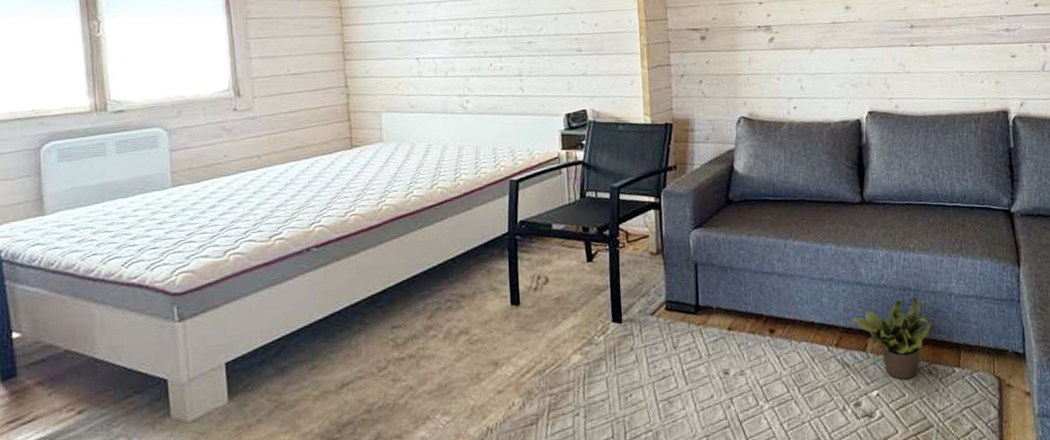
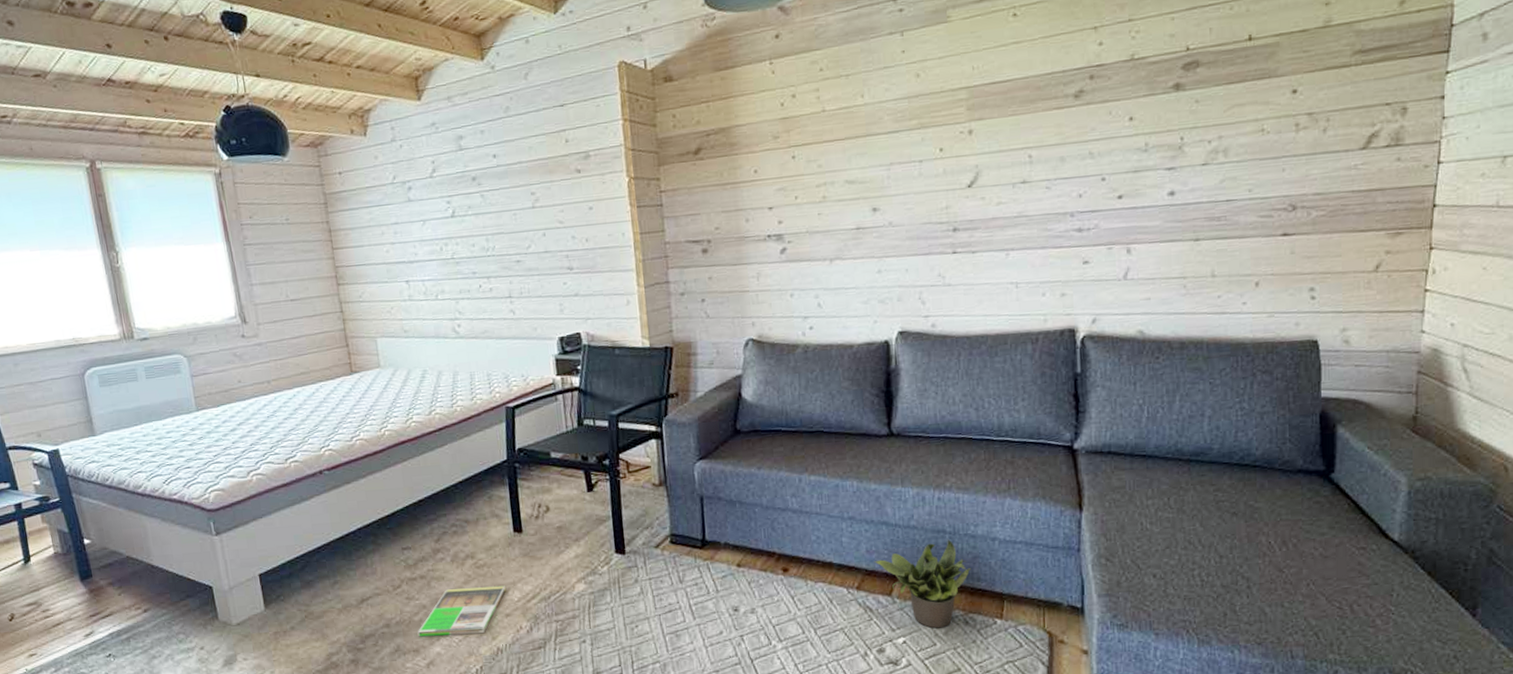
magazine: none [401,361,500,421] -> present [417,585,507,637]

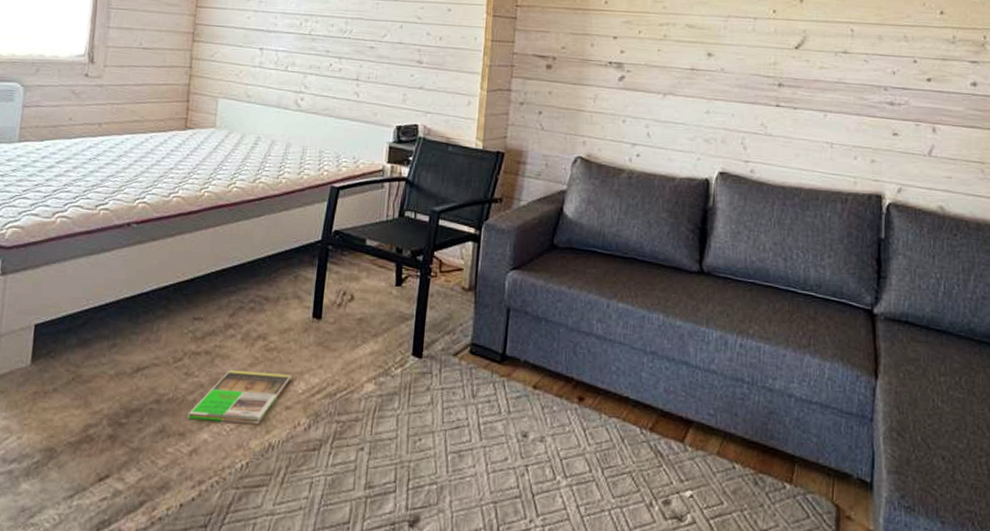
potted plant: present [874,538,971,629] -> none [670,388,765,486]

